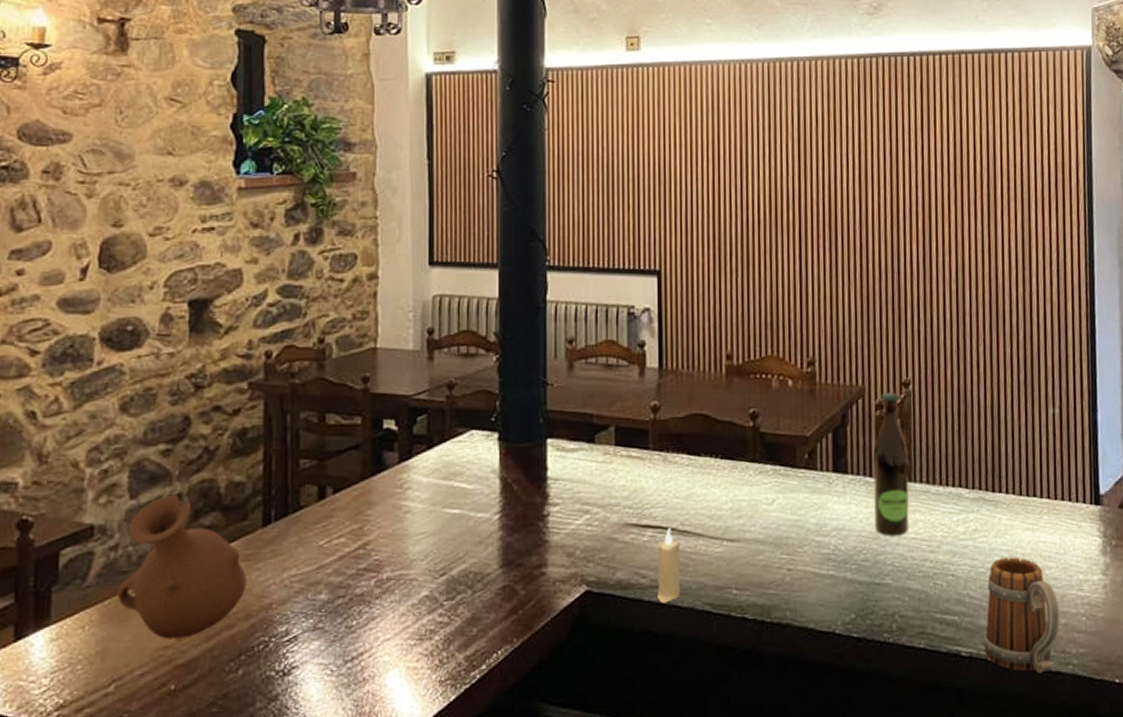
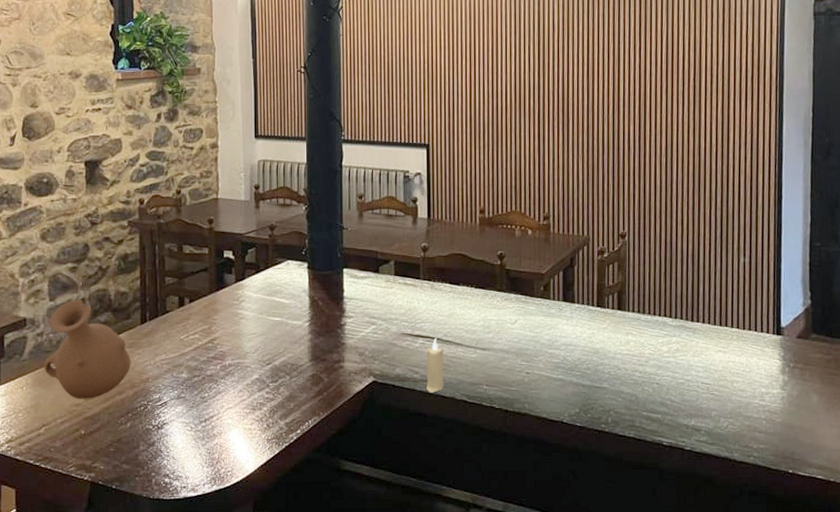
bottle: present [873,392,910,536] -> none [594,242,624,352]
beer mug: present [983,556,1060,673] -> none [681,372,745,462]

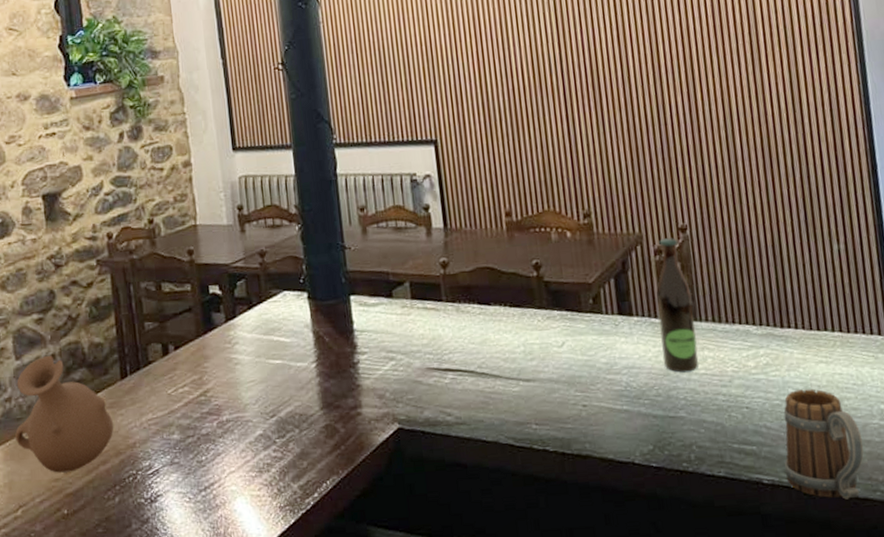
candle: present [425,338,444,393] -> none [458,371,485,438]
bottle: none [594,242,624,352] -> present [656,238,700,372]
beer mug: none [681,372,745,462] -> present [783,388,864,500]

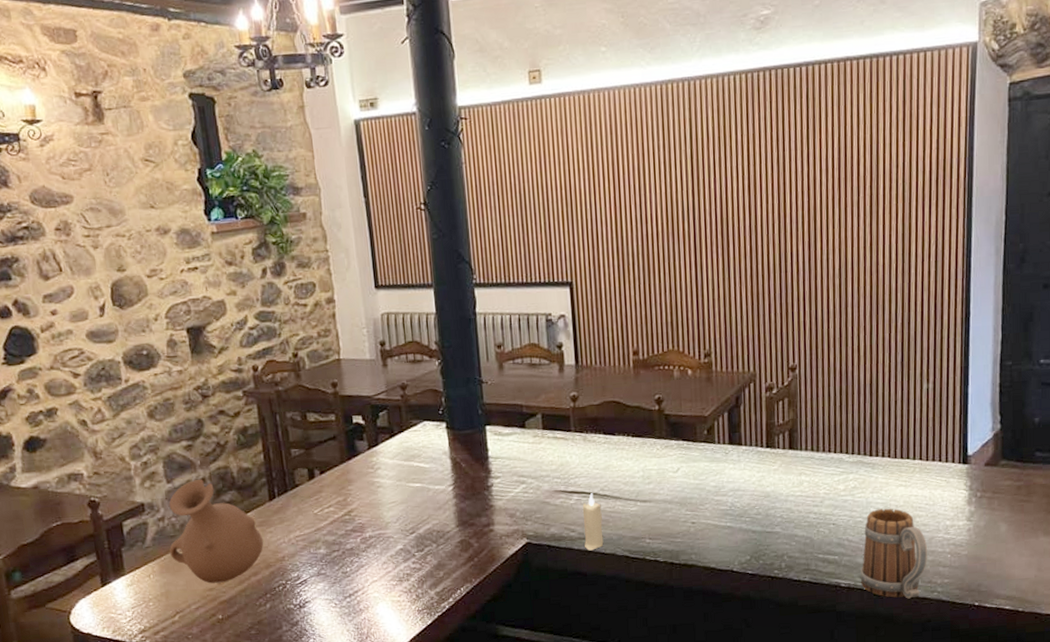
candle: none [458,371,485,438] -> present [582,493,604,551]
bottle: present [656,238,700,372] -> none [764,376,796,494]

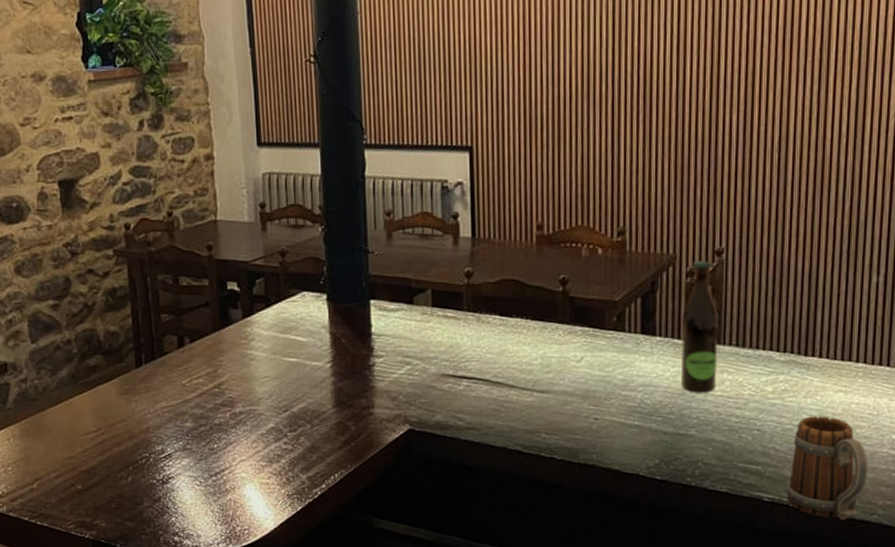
ceramic jug: present [168,479,264,584] -> none [31,341,128,452]
candle: present [582,493,604,551] -> none [472,379,494,443]
bottle: none [764,376,796,494] -> present [680,260,720,393]

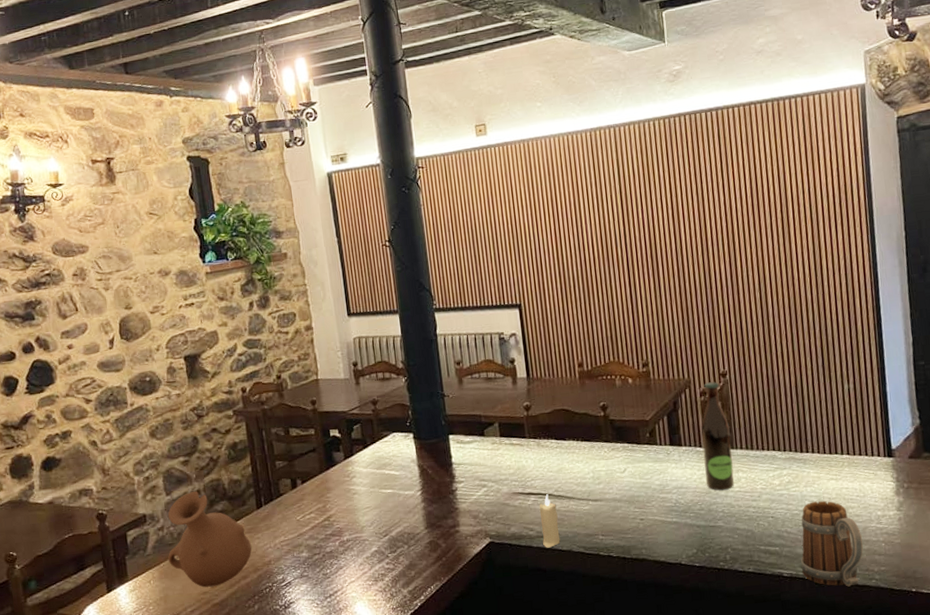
ceramic jug: none [31,341,128,452] -> present [167,491,252,587]
candle: none [472,379,494,443] -> present [539,494,561,548]

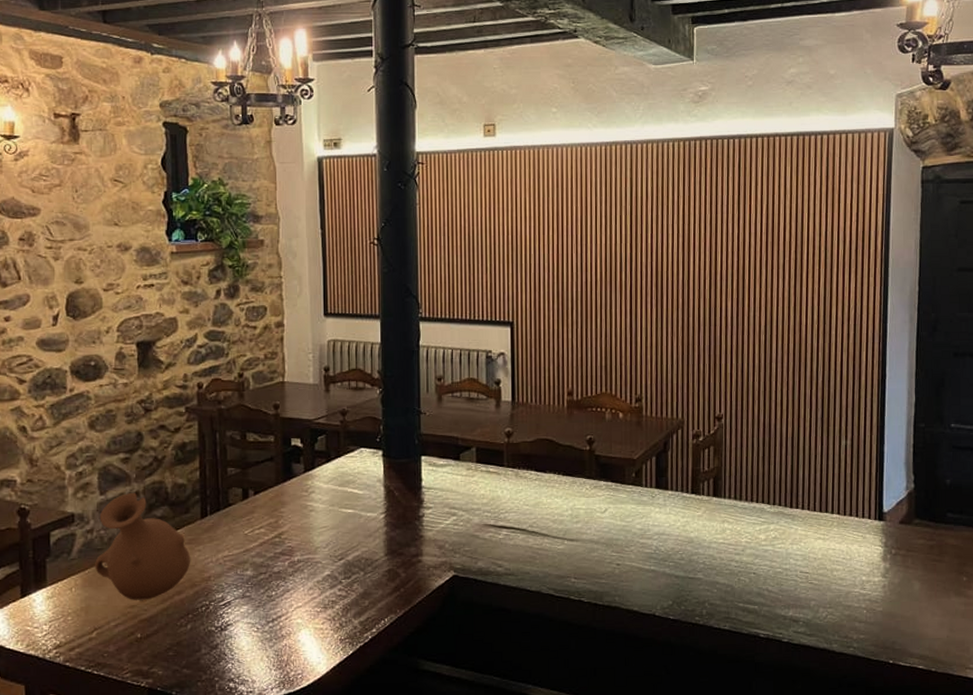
candle: present [539,494,561,548] -> none [510,529,530,587]
bottle: present [701,381,735,490] -> none [689,425,720,541]
beer mug: present [800,500,863,587] -> none [778,560,845,653]

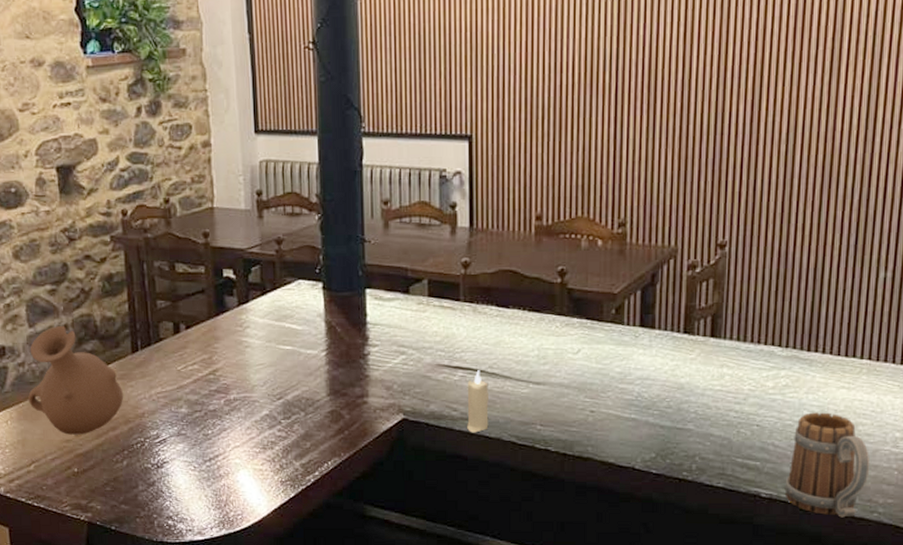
candle: none [510,529,530,587] -> present [466,370,489,433]
beer mug: none [778,560,845,653] -> present [784,412,870,518]

